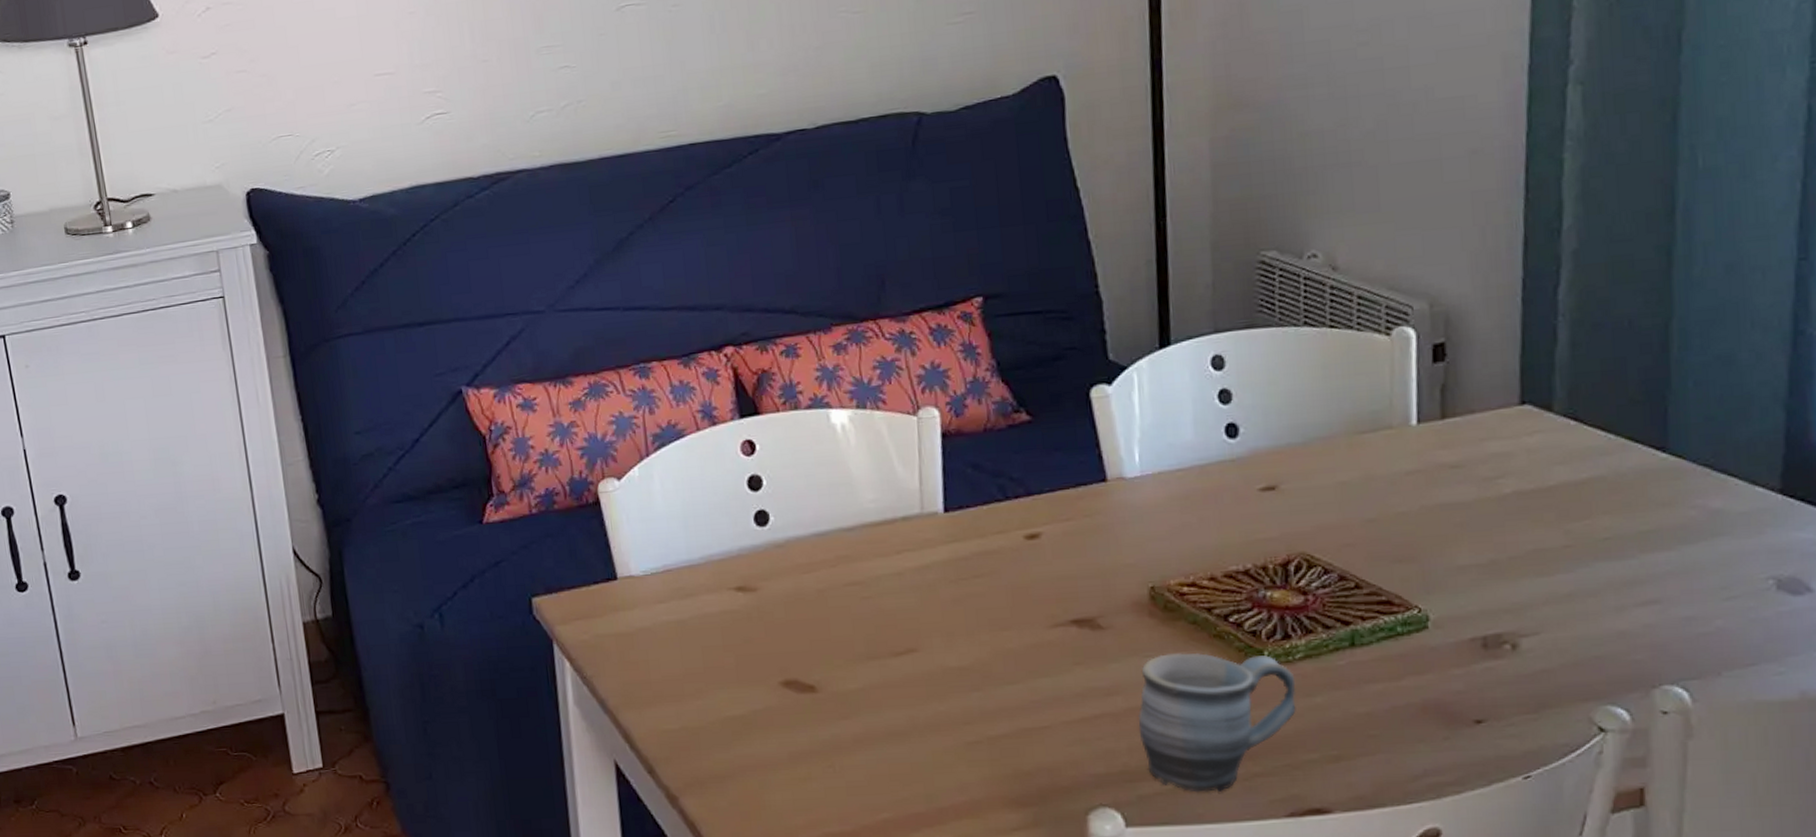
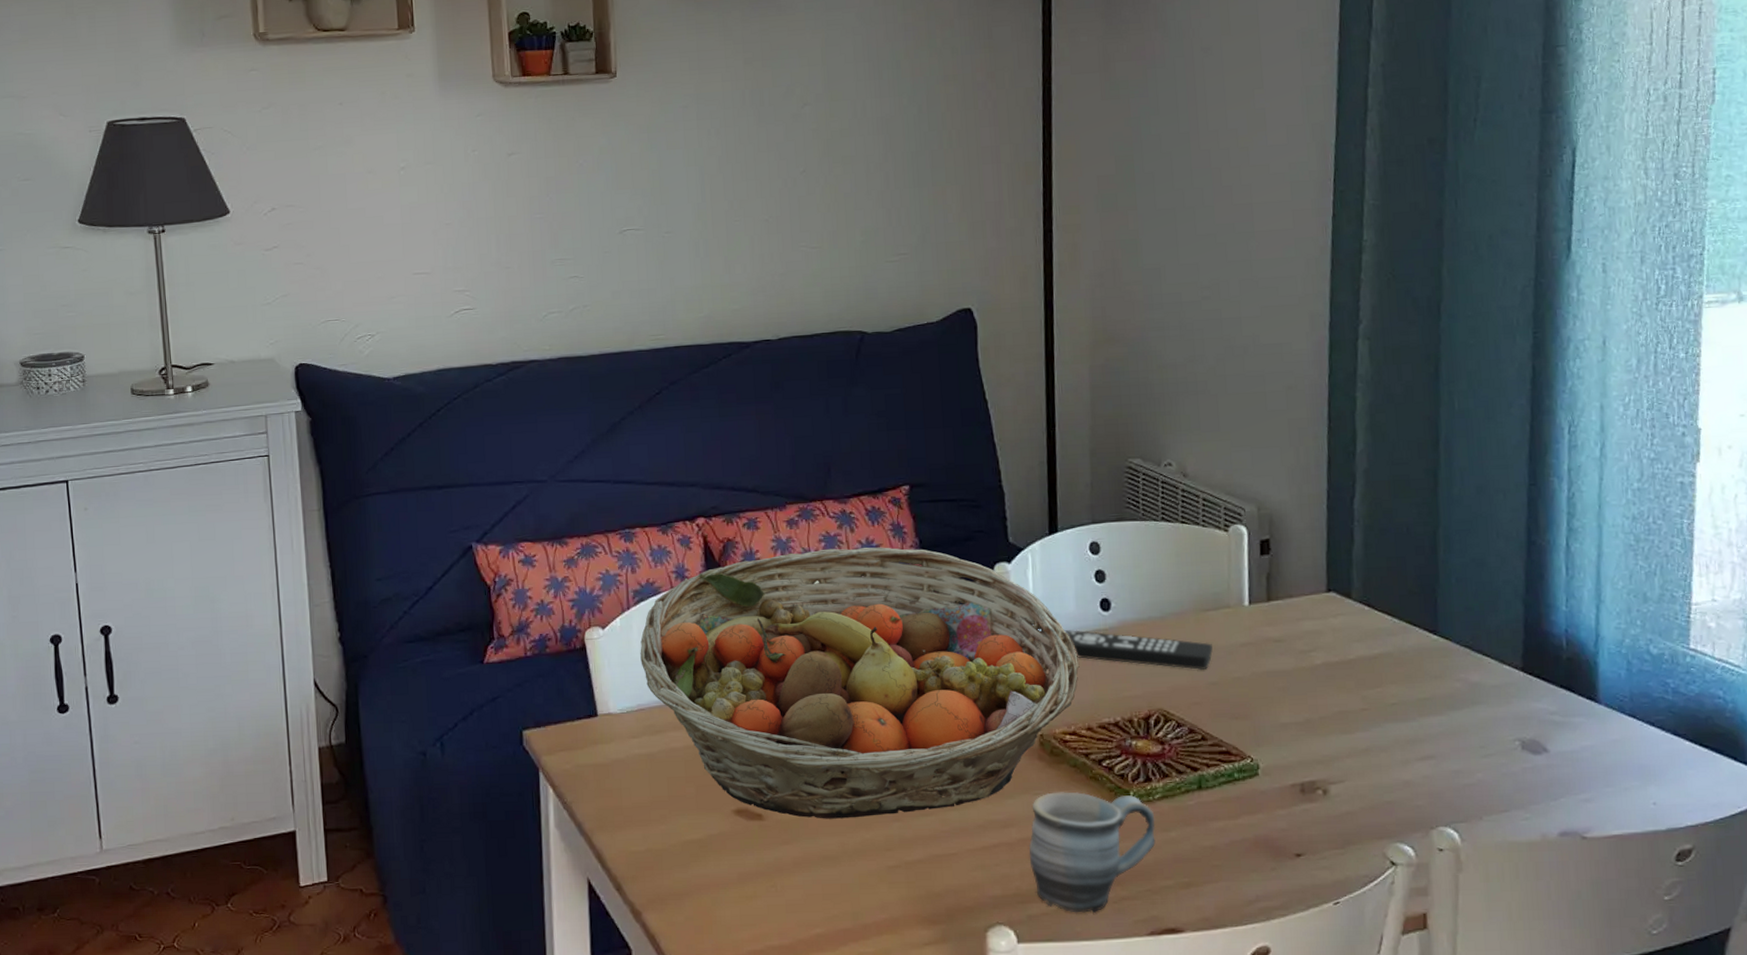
fruit basket: none [663,372,1199,690] -> present [640,547,1079,819]
remote control: none [1145,461,1370,505] -> present [1037,628,1213,670]

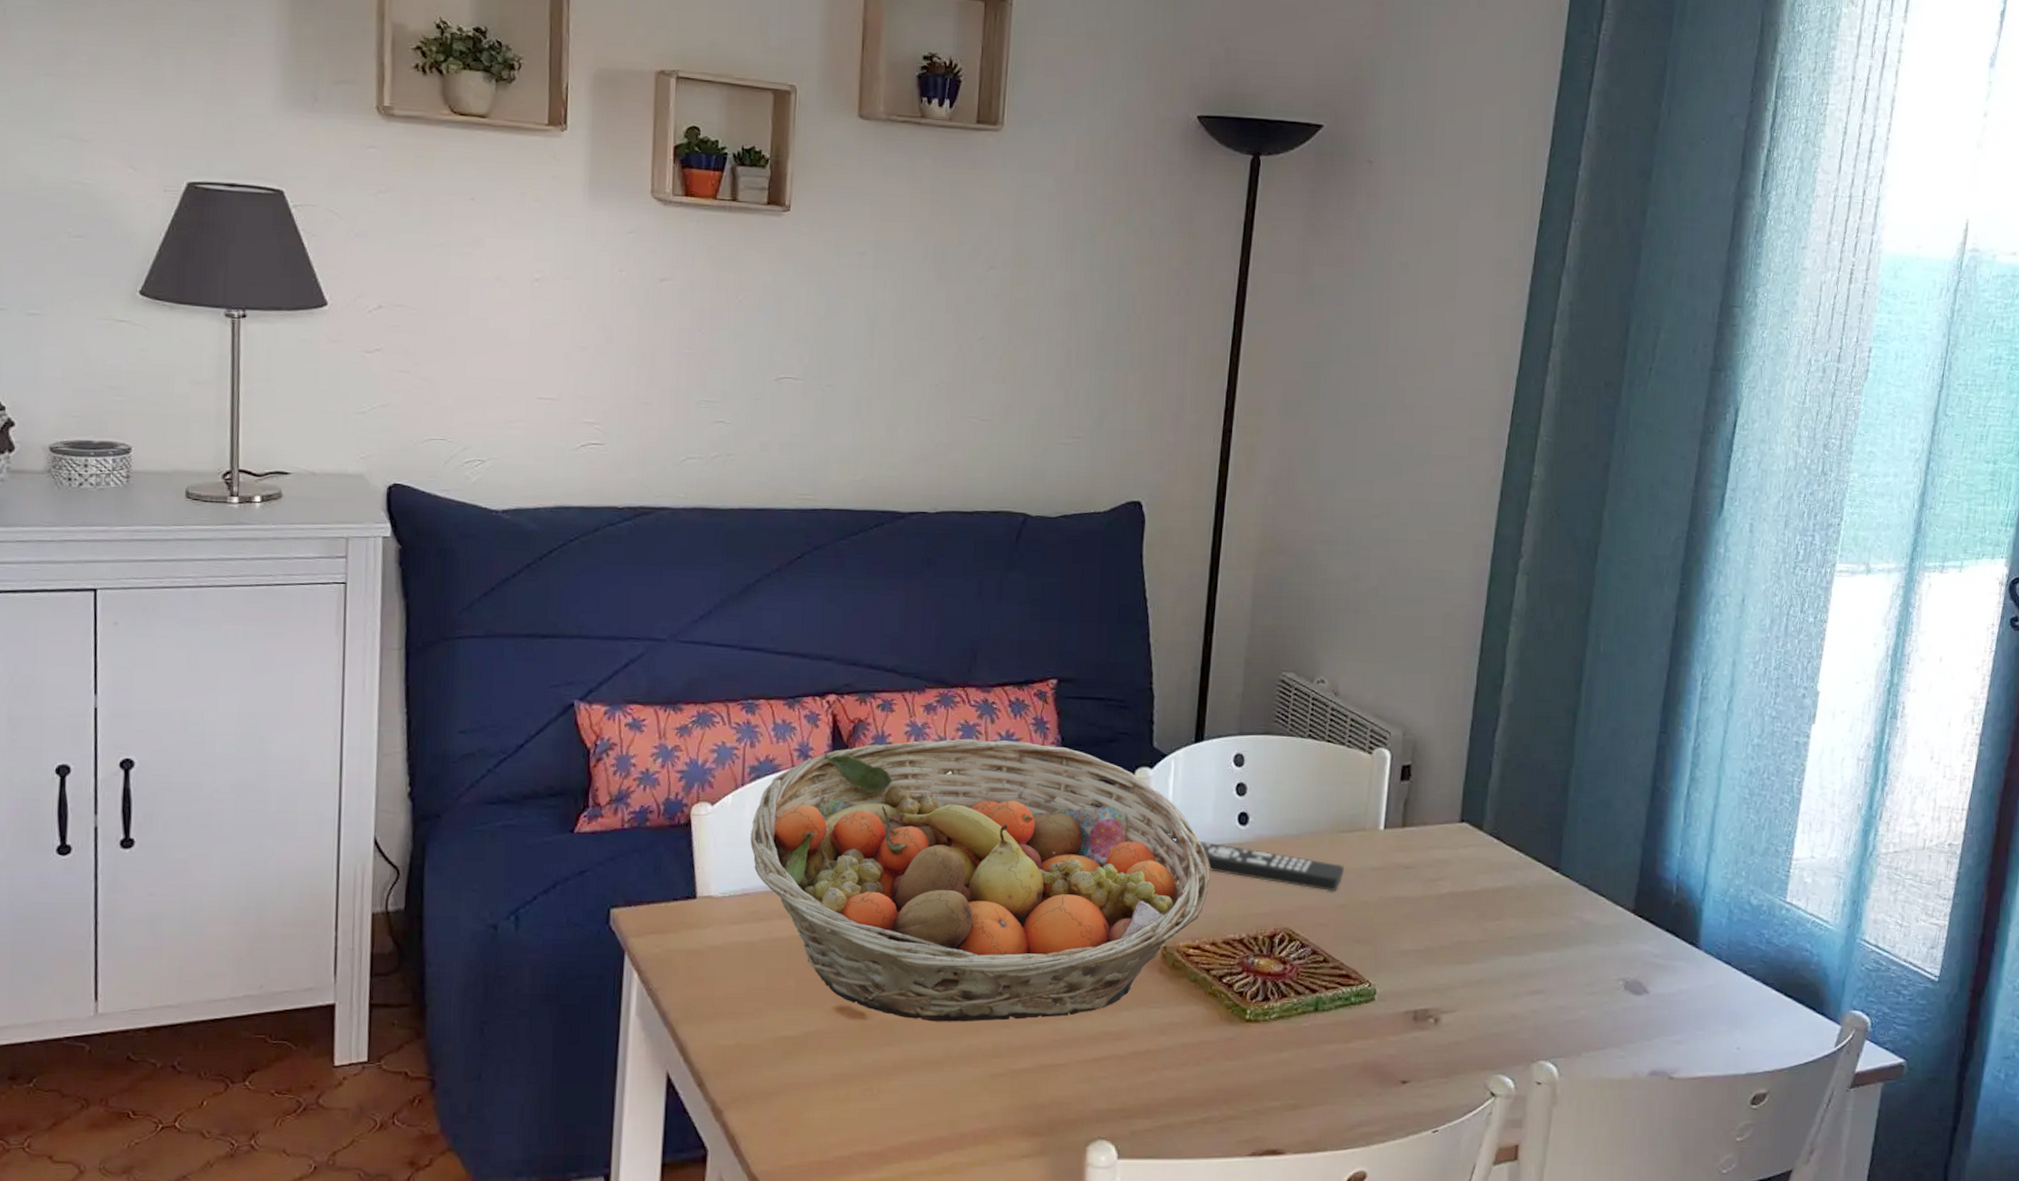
mug: present [1029,792,1156,913] -> none [1139,1006,1269,1131]

